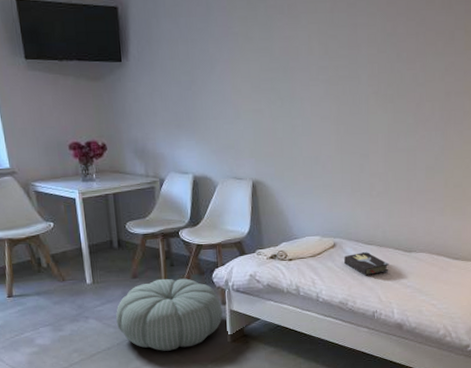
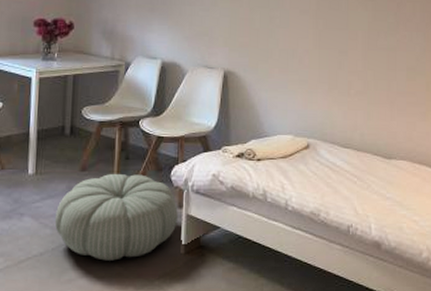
hardback book: present [343,251,389,276] -> none [317,155,367,183]

